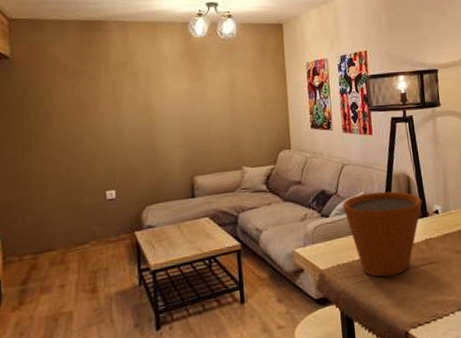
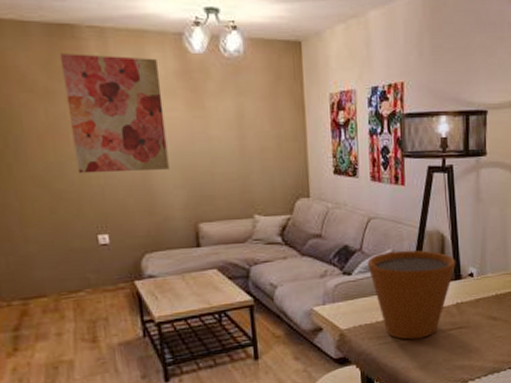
wall art: none [90,42,172,139] -> present [61,53,169,174]

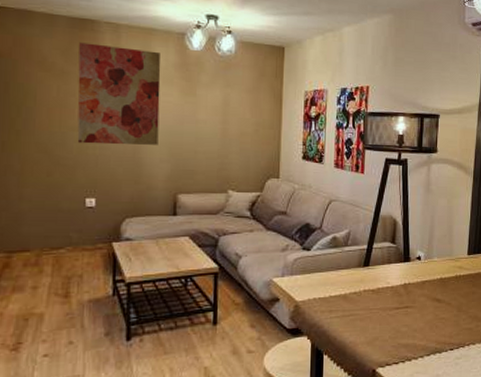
flower pot: present [367,250,456,340] -> none [325,231,406,315]

